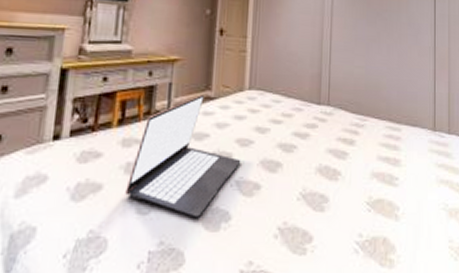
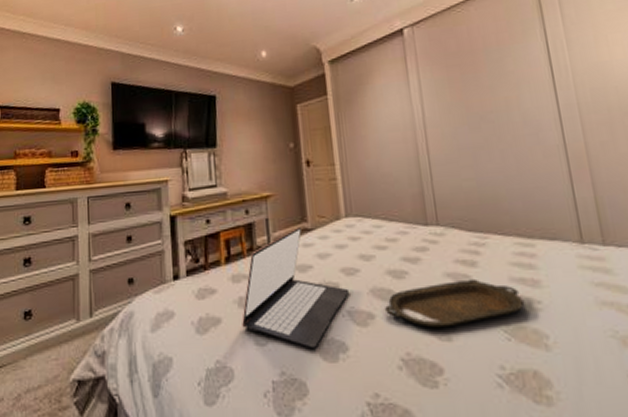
serving tray: none [270,155,385,199] -> present [384,278,524,328]

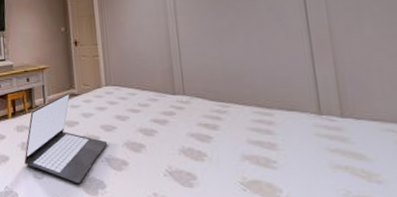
serving tray: present [384,278,524,328] -> none [136,139,260,176]

